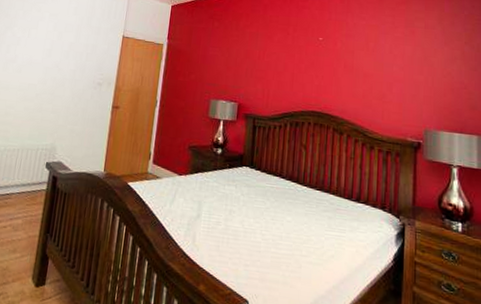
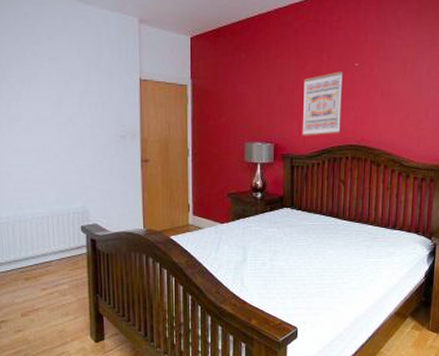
wall art: none [265,43,308,100] -> present [302,71,344,136]

